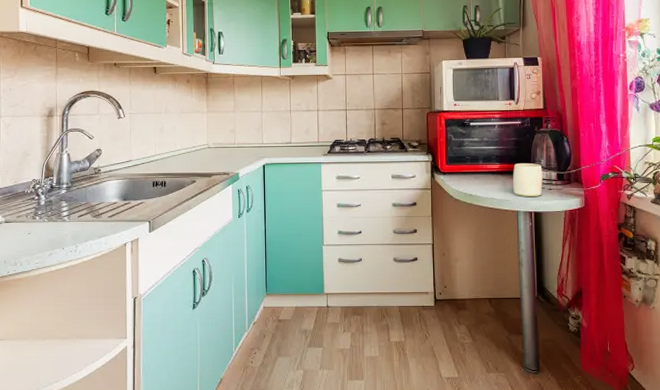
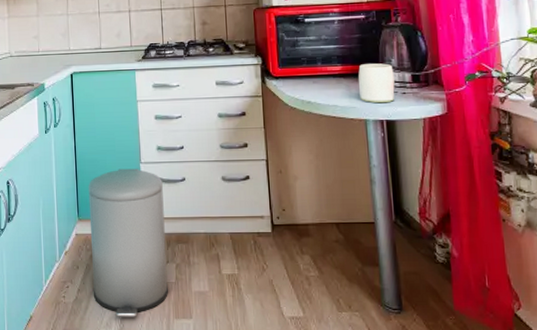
pedal bin: none [276,250,344,379] -> present [88,168,168,317]

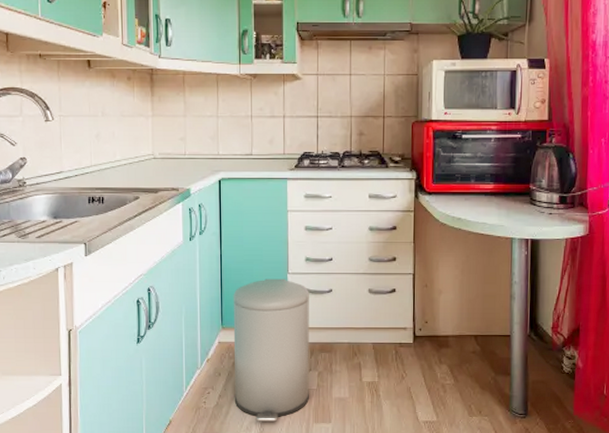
mug: present [357,63,395,104] -> none [508,183,543,223]

